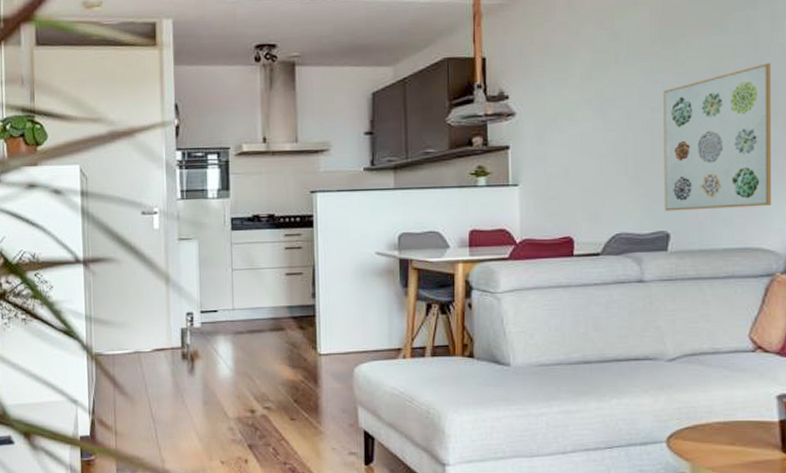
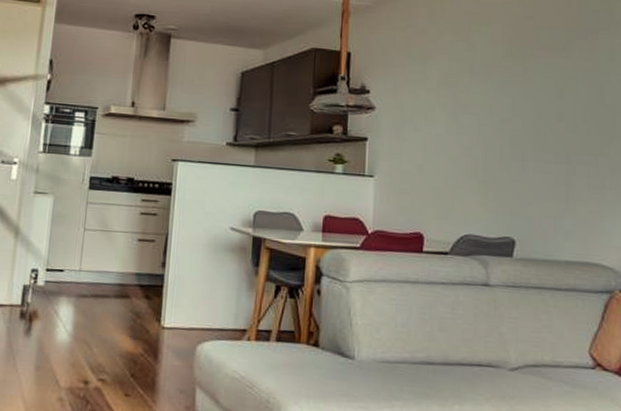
wall art: present [664,63,771,211] -> none [511,89,610,224]

